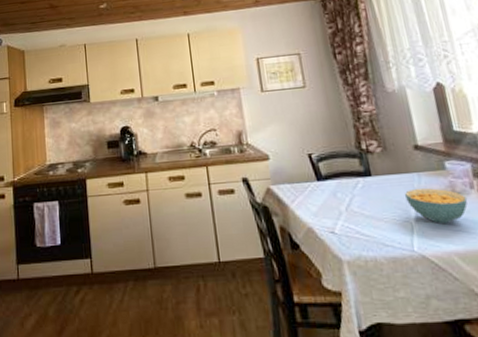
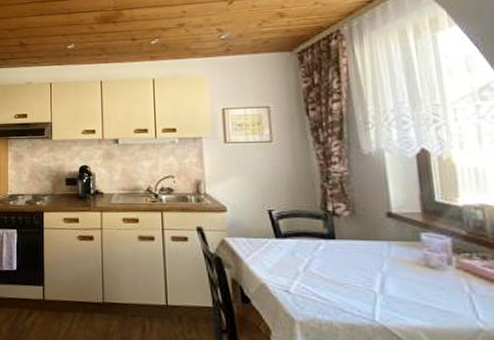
cereal bowl: present [404,188,468,223] -> none [370,258,443,297]

